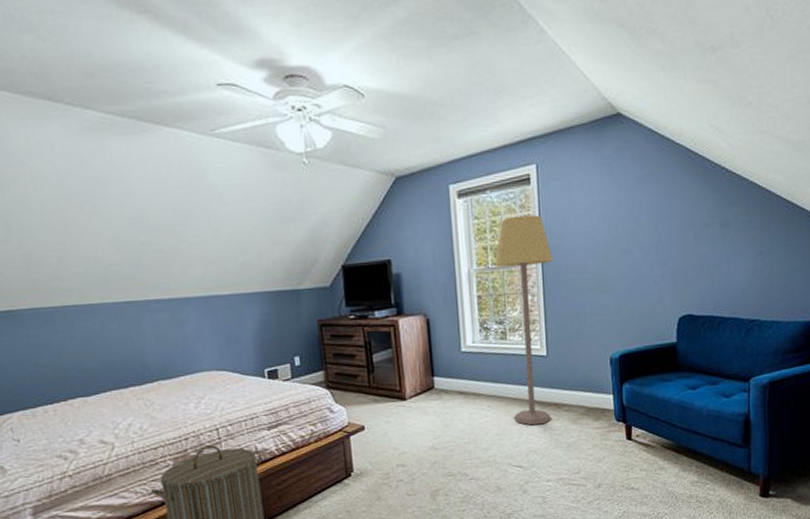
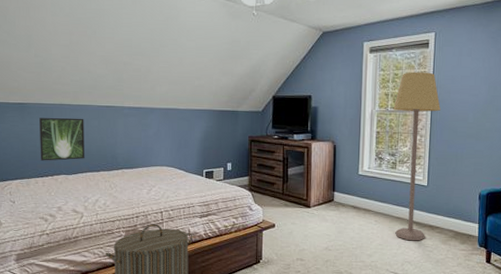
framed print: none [37,321,106,383] -> present [39,117,85,161]

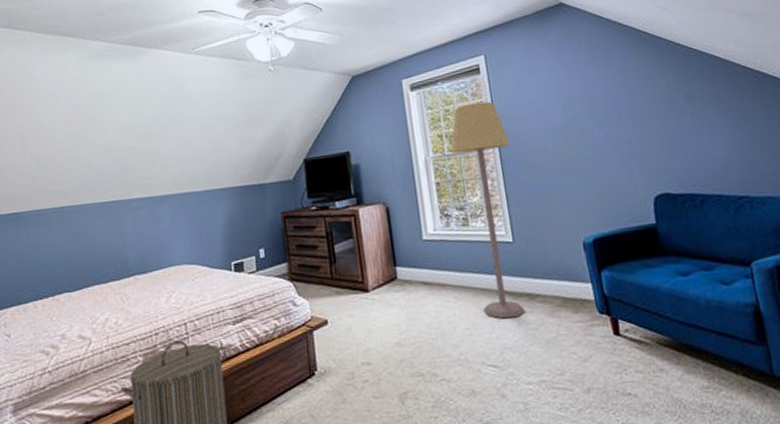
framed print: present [39,117,85,161] -> none [36,220,90,279]

